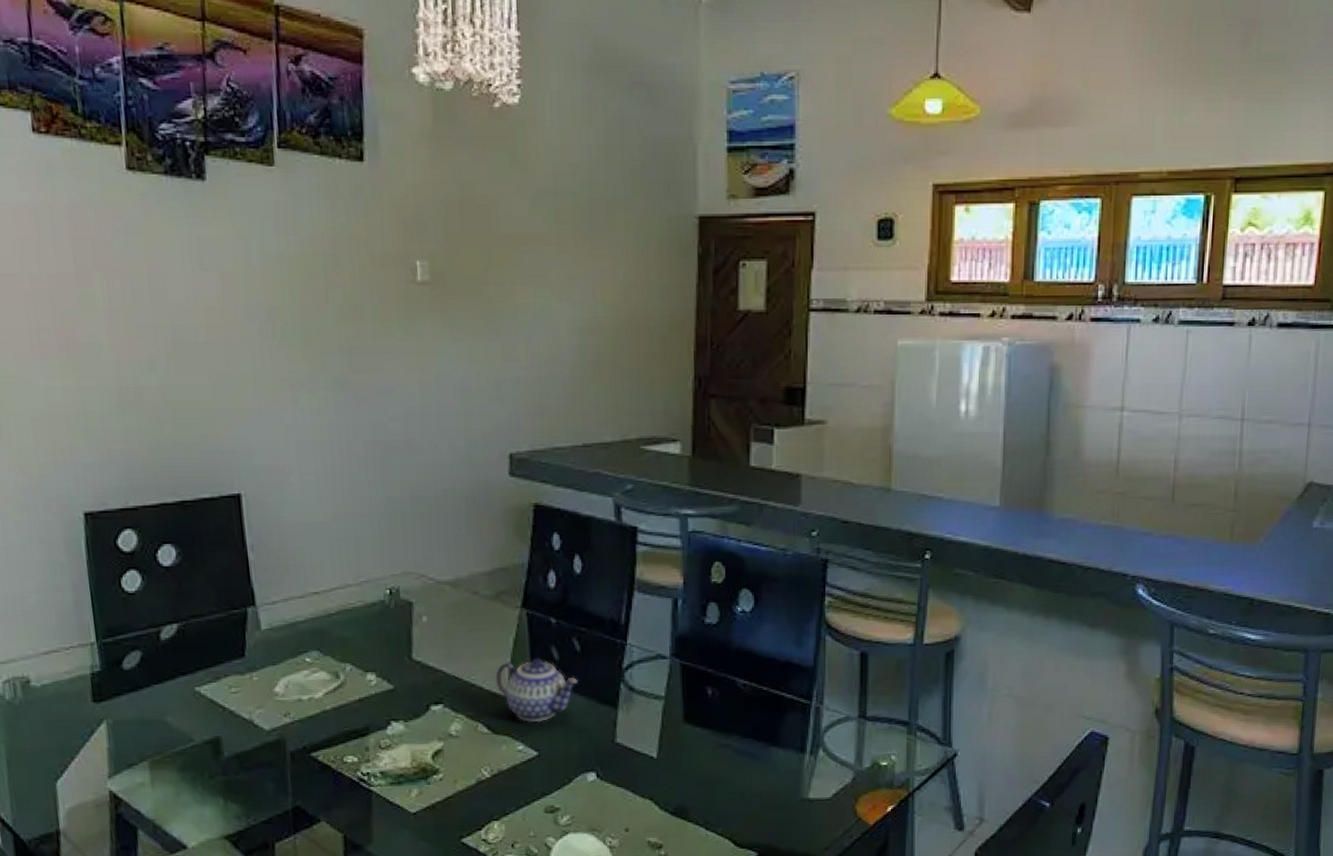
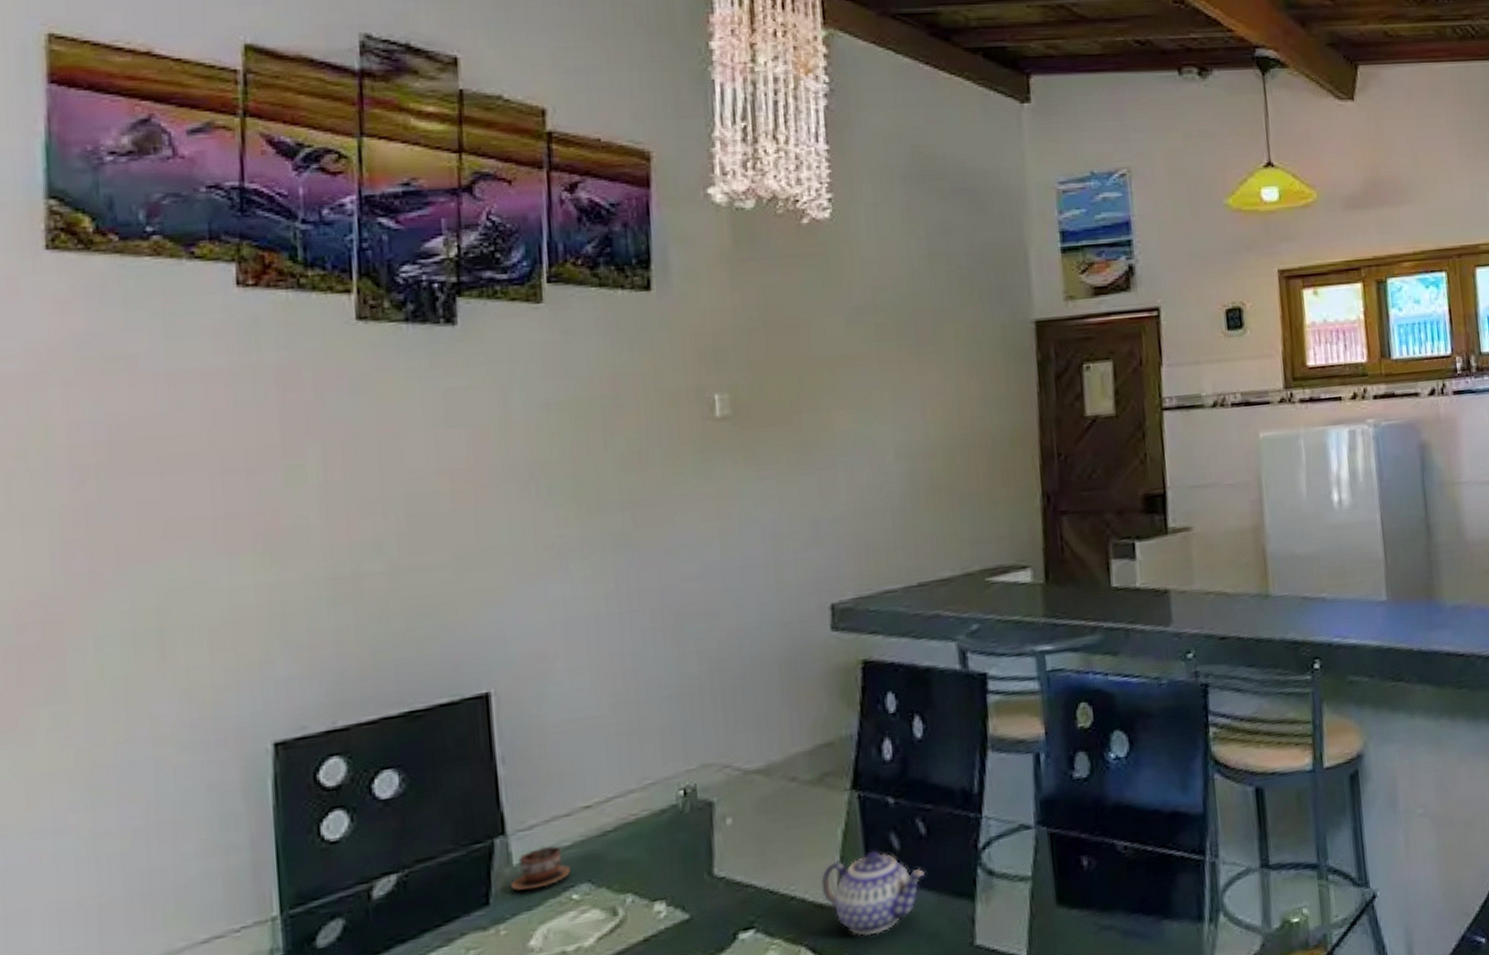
cup: none [260,618,304,649] -> present [511,846,570,891]

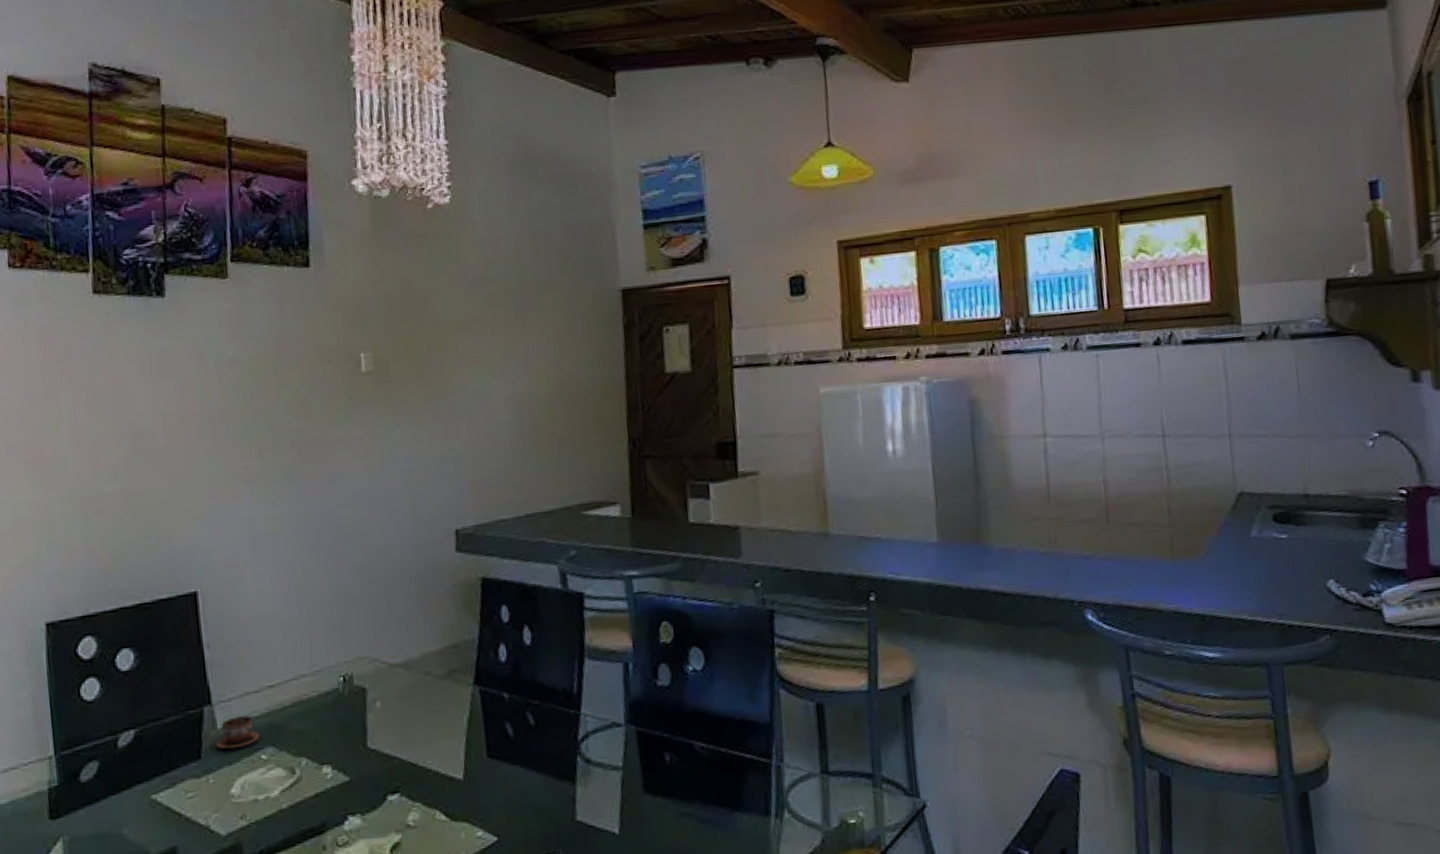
teapot: present [821,850,925,936] -> none [451,735,534,806]

